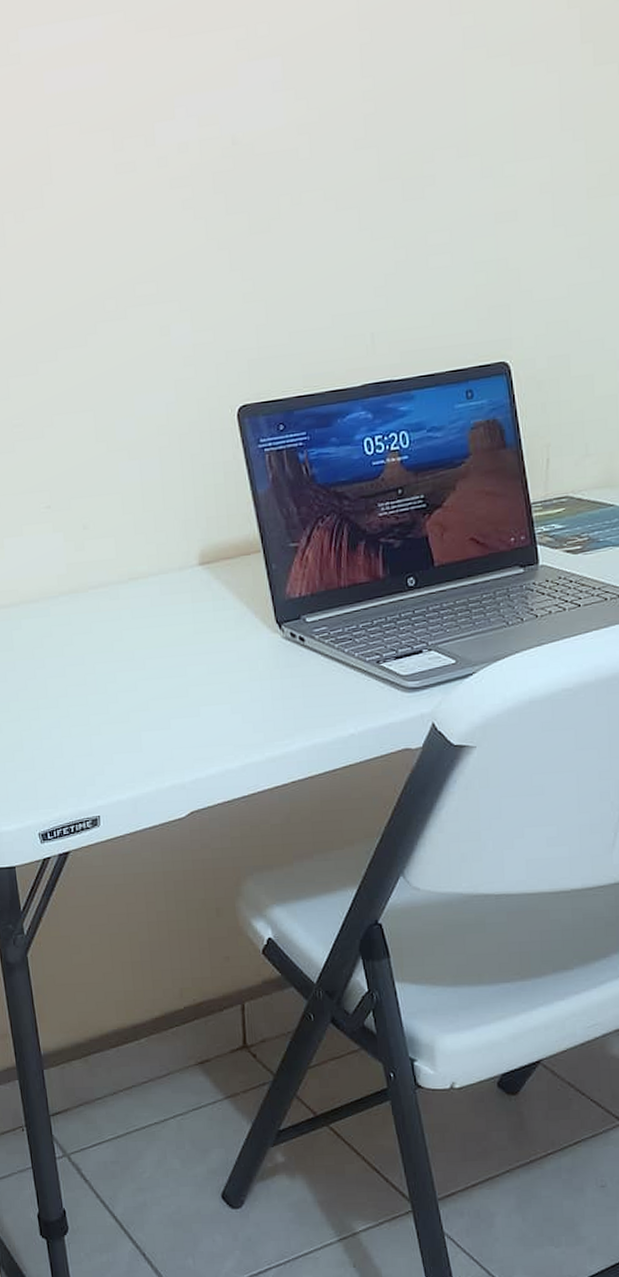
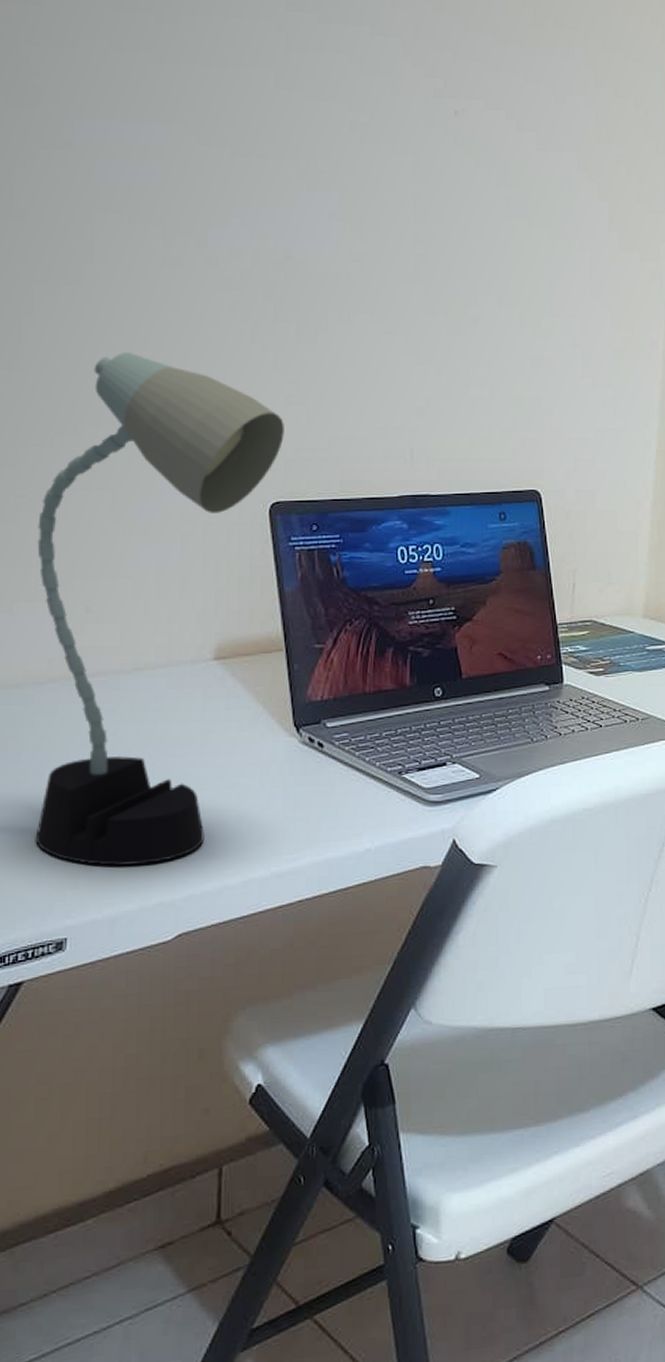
desk lamp: none [34,270,246,755] -> present [35,351,284,866]

